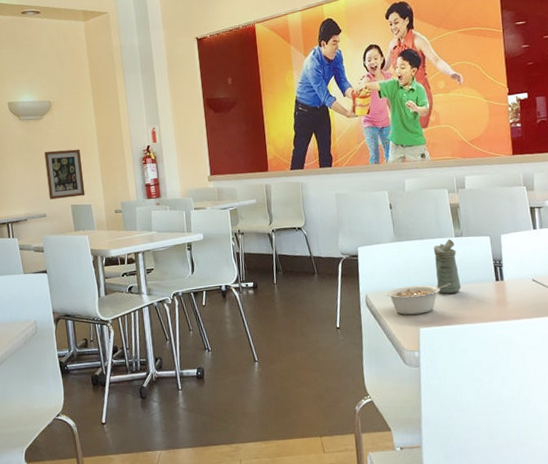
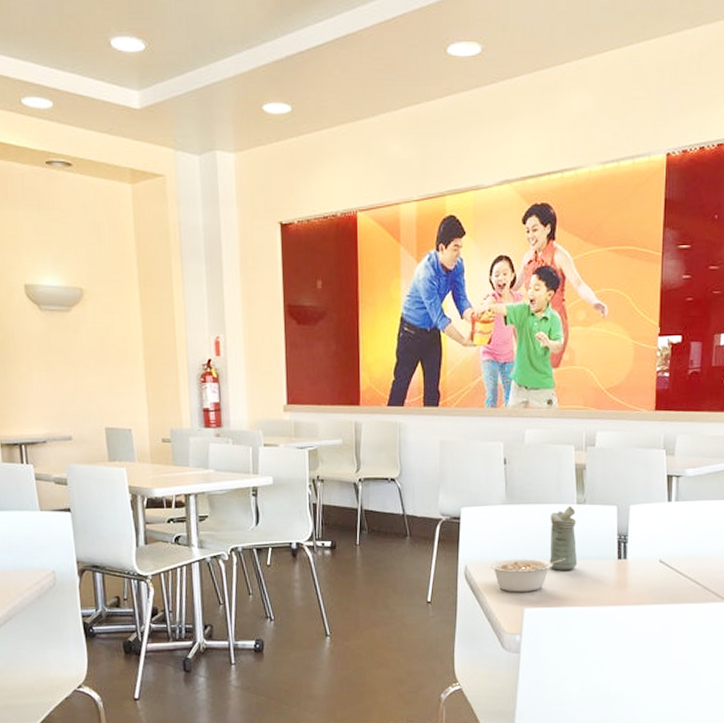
wall art: present [44,149,85,200] -> none [72,354,125,418]

